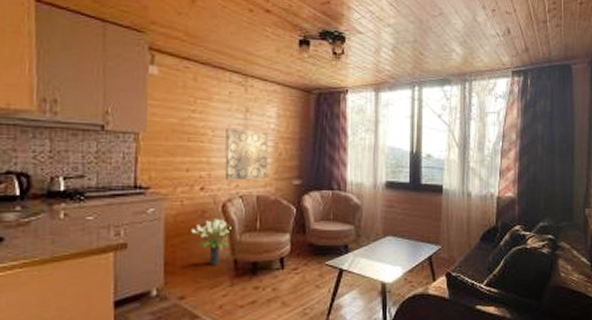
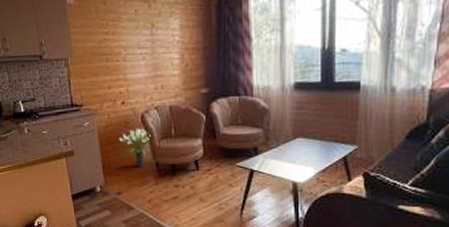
wall art: present [224,129,269,180] -> none [136,44,178,94]

